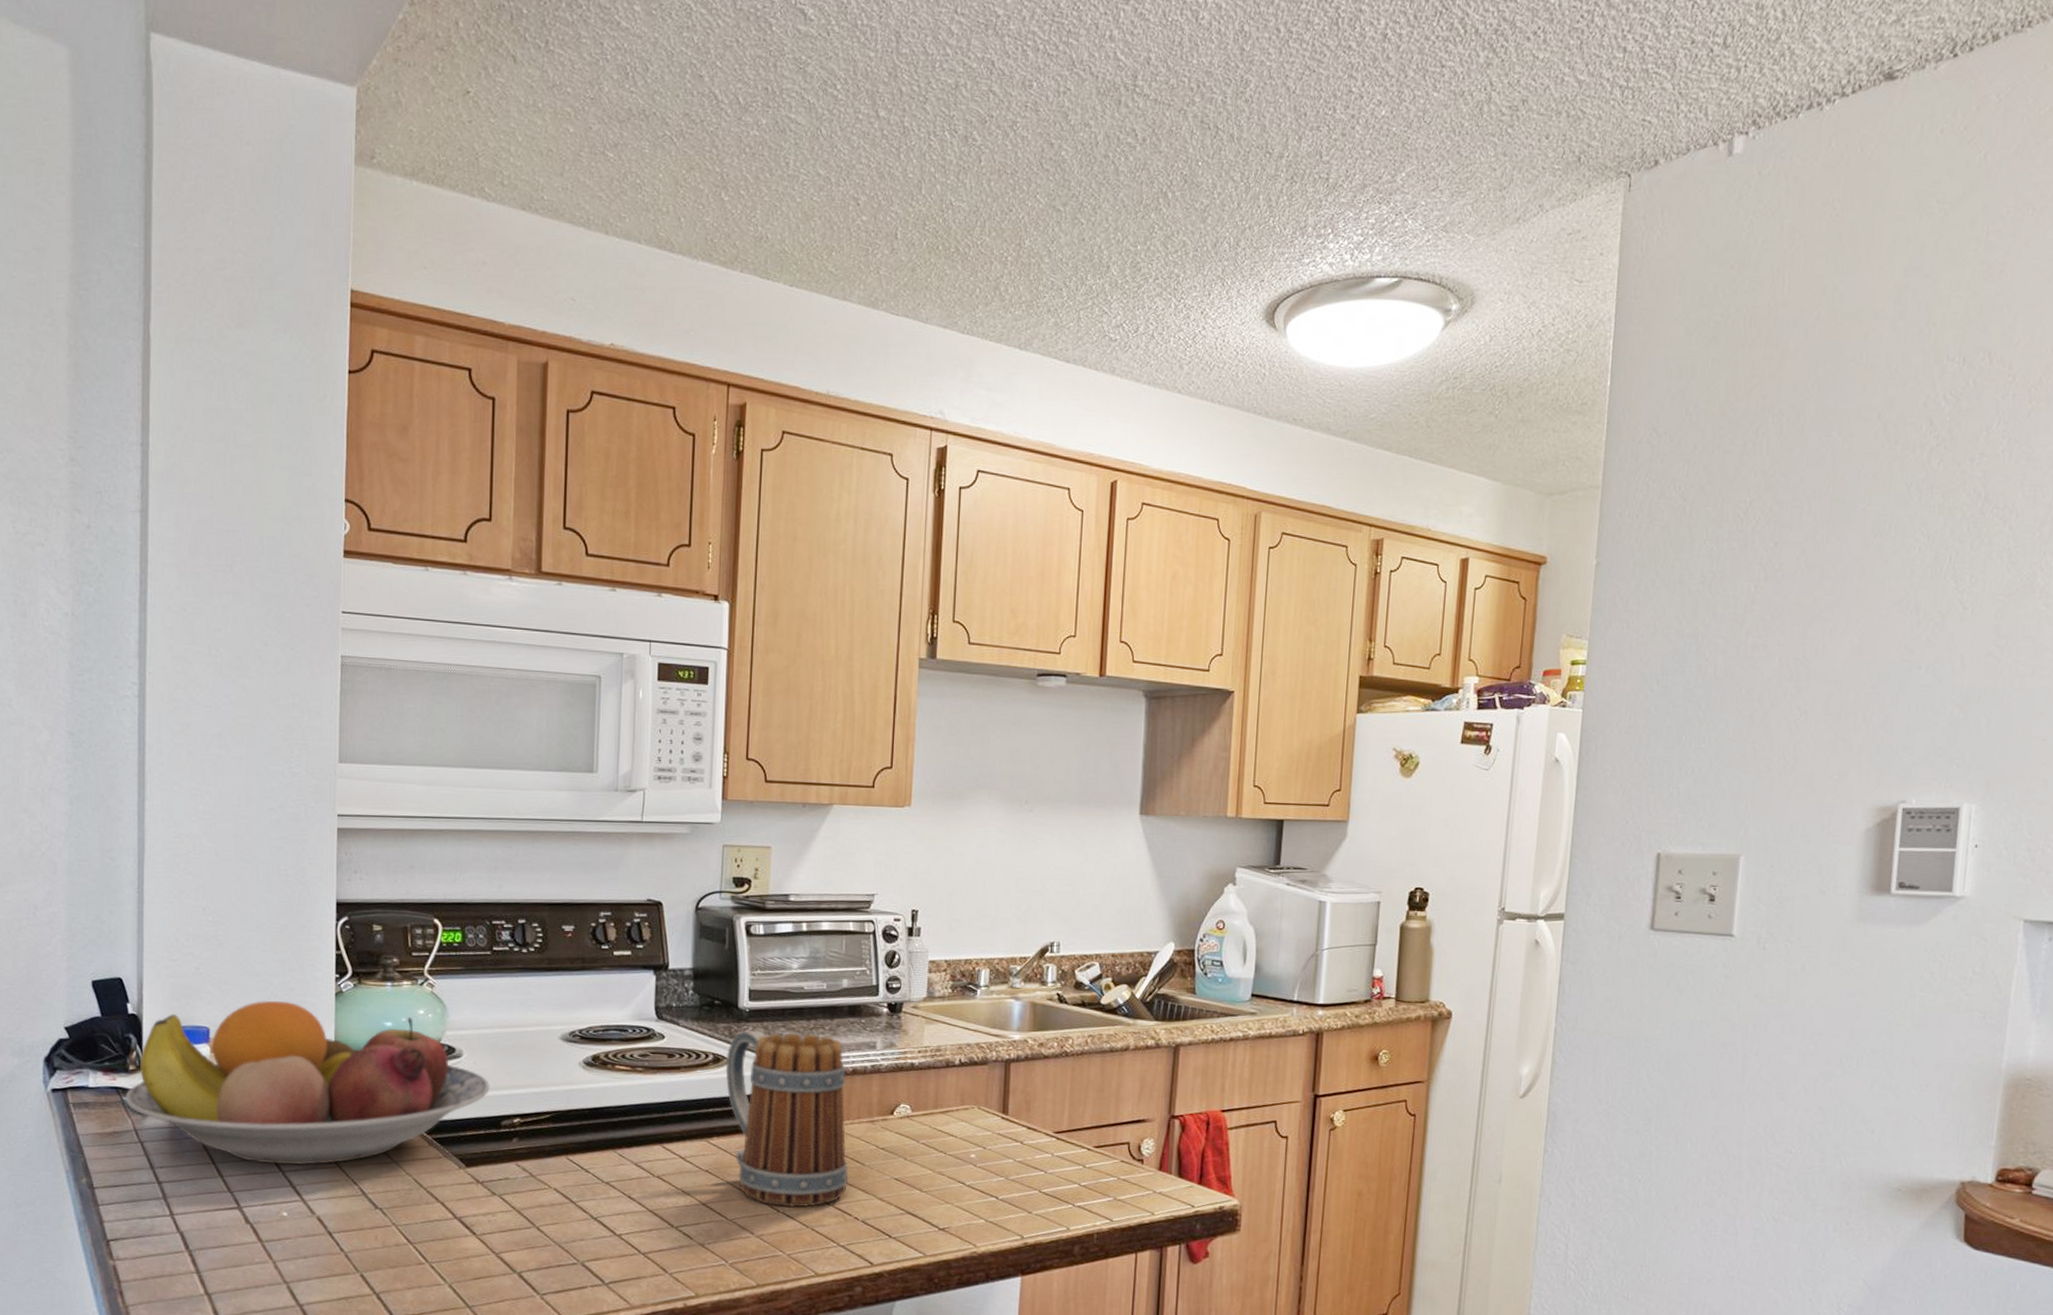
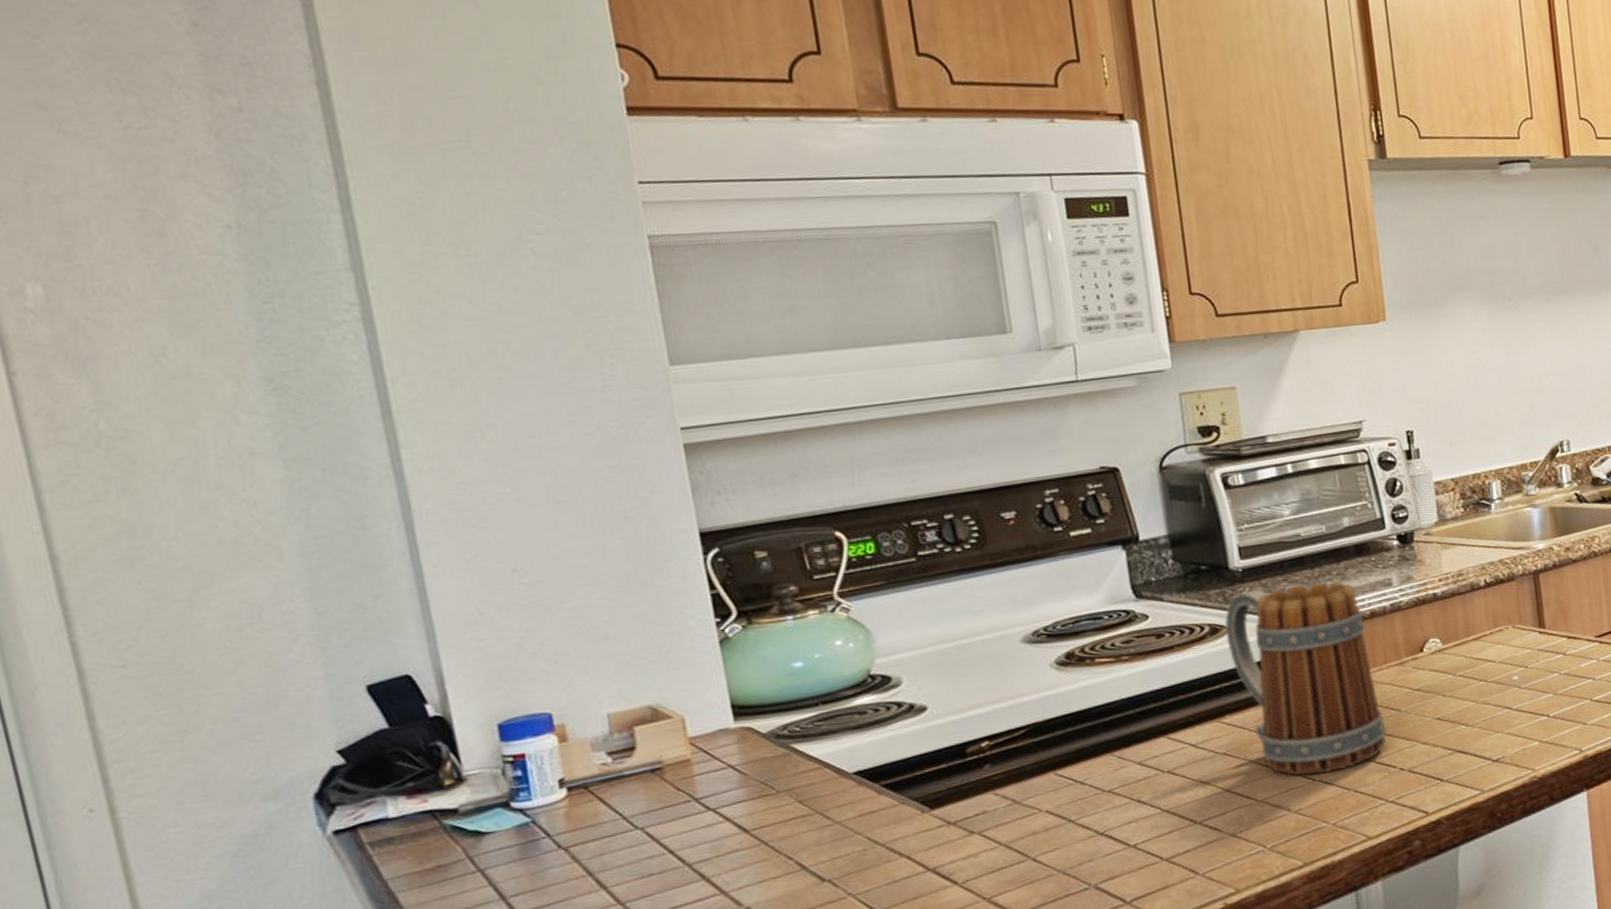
fruit bowl: present [125,1000,491,1165] -> none [445,651,945,863]

